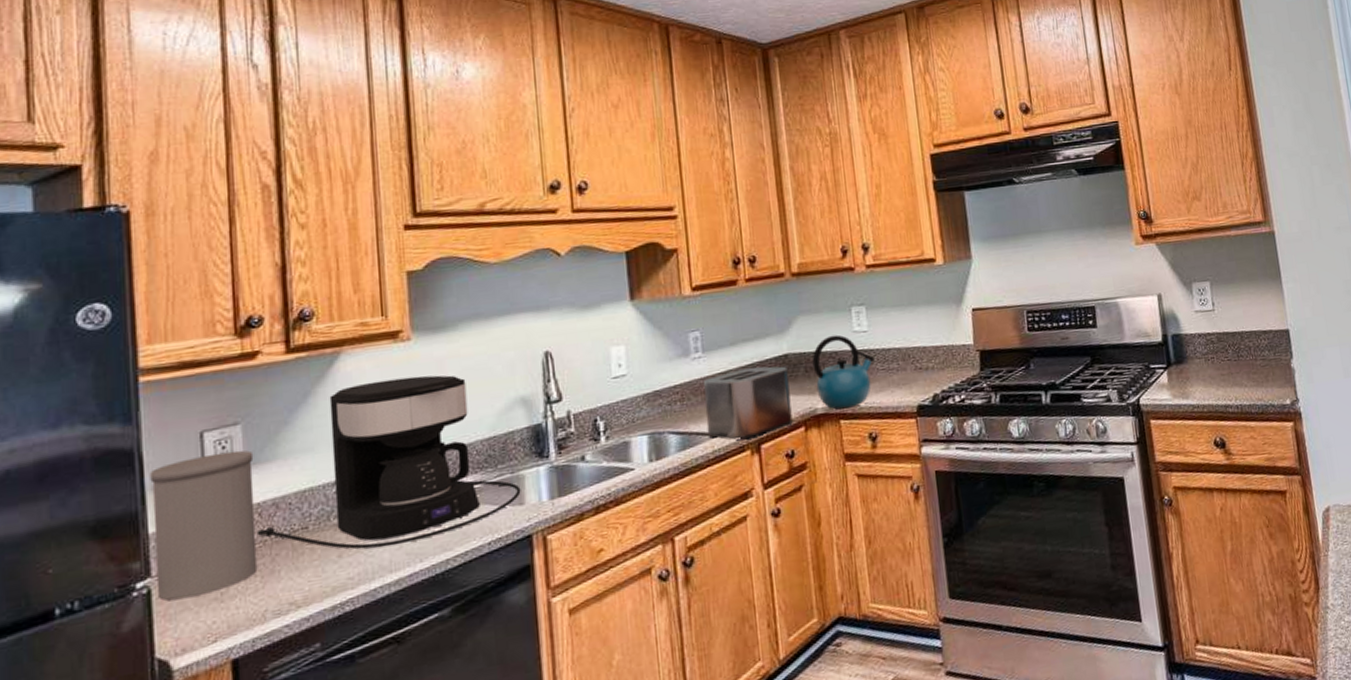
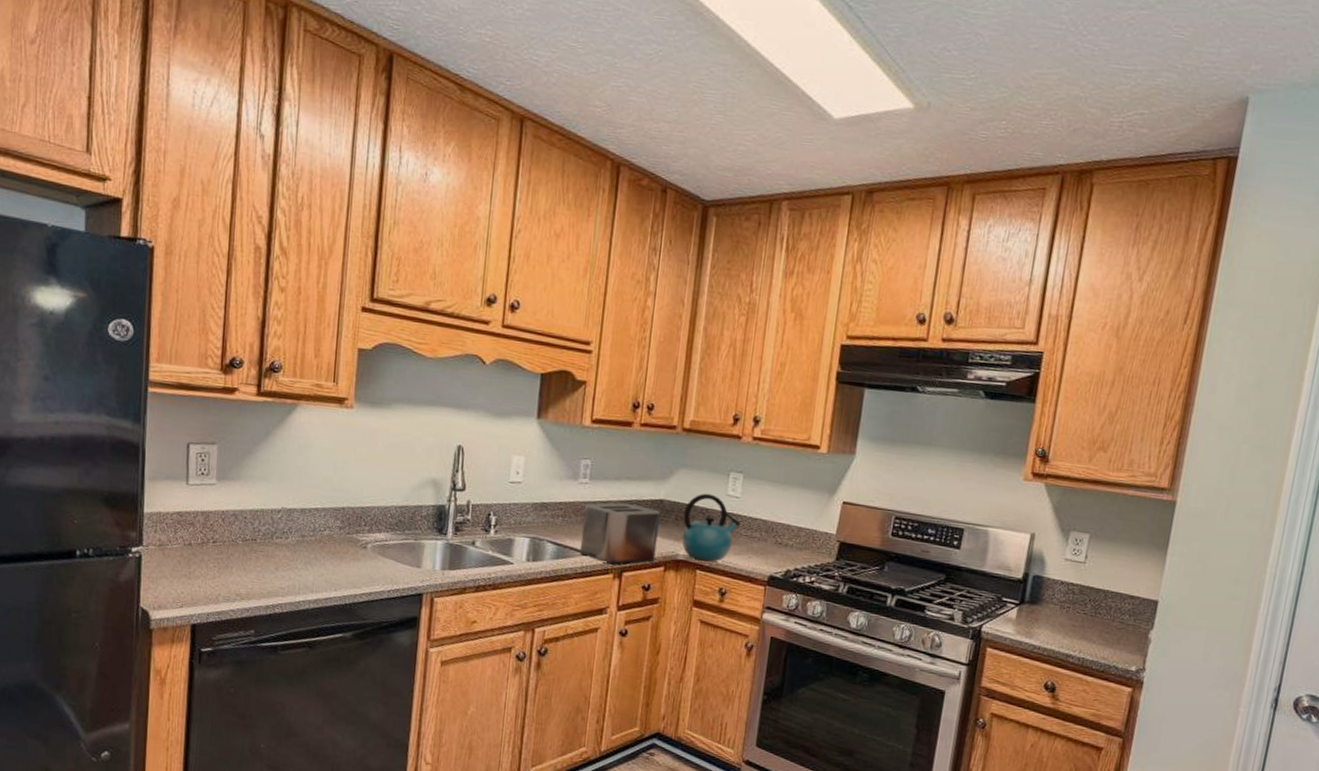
canister: present [150,450,258,601] -> none [145,462,224,570]
coffee maker: present [256,375,521,550] -> none [219,435,420,574]

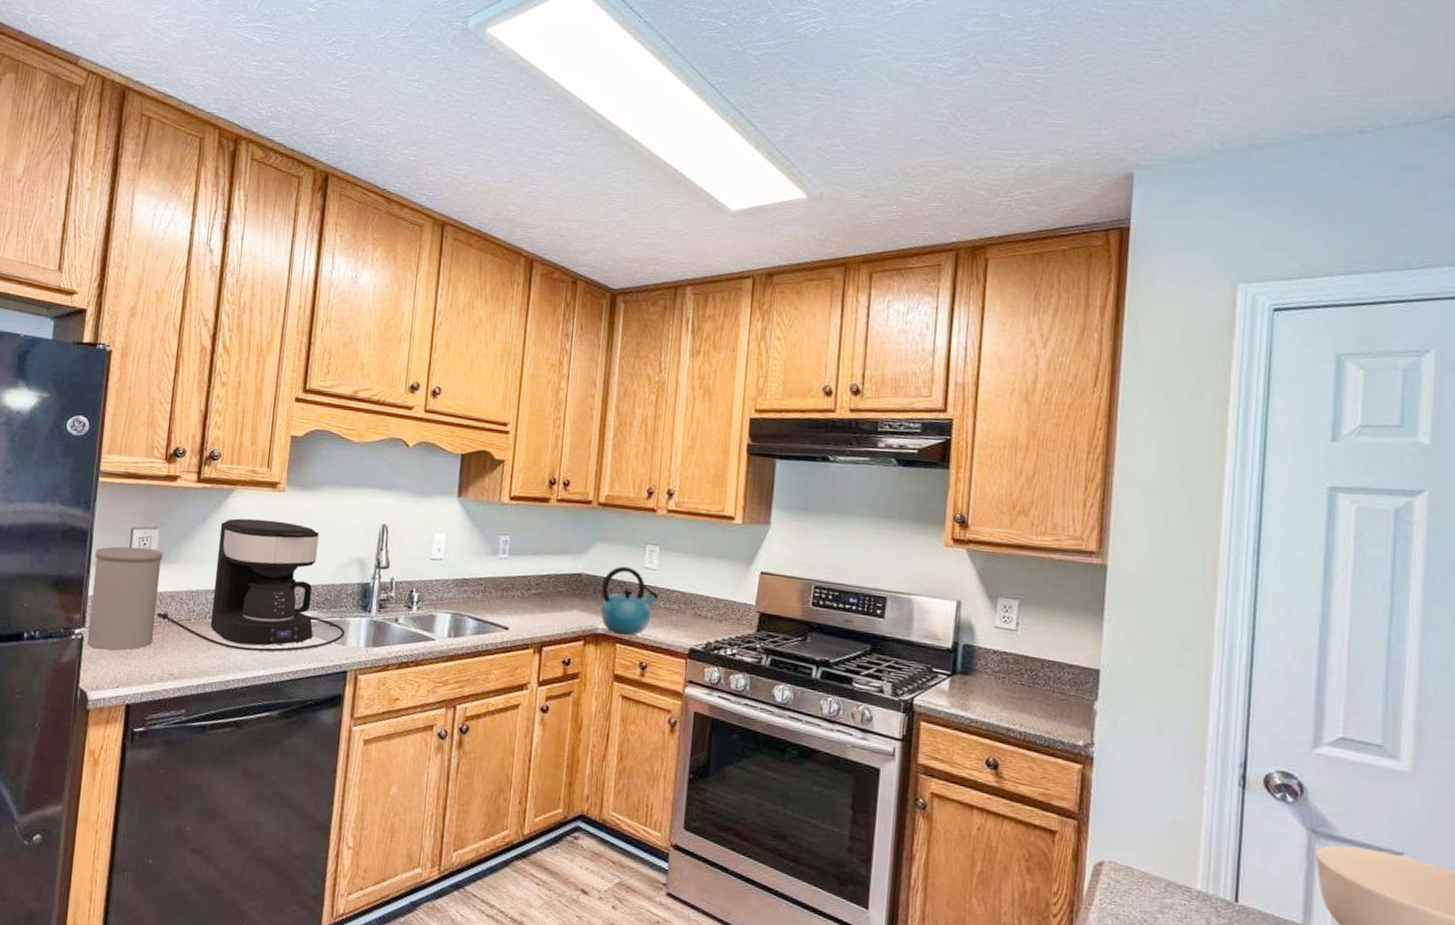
canister: none [145,462,224,570] -> present [86,546,164,651]
coffee maker: none [219,435,420,574] -> present [156,518,345,652]
toaster: present [579,502,660,565] -> none [500,577,579,640]

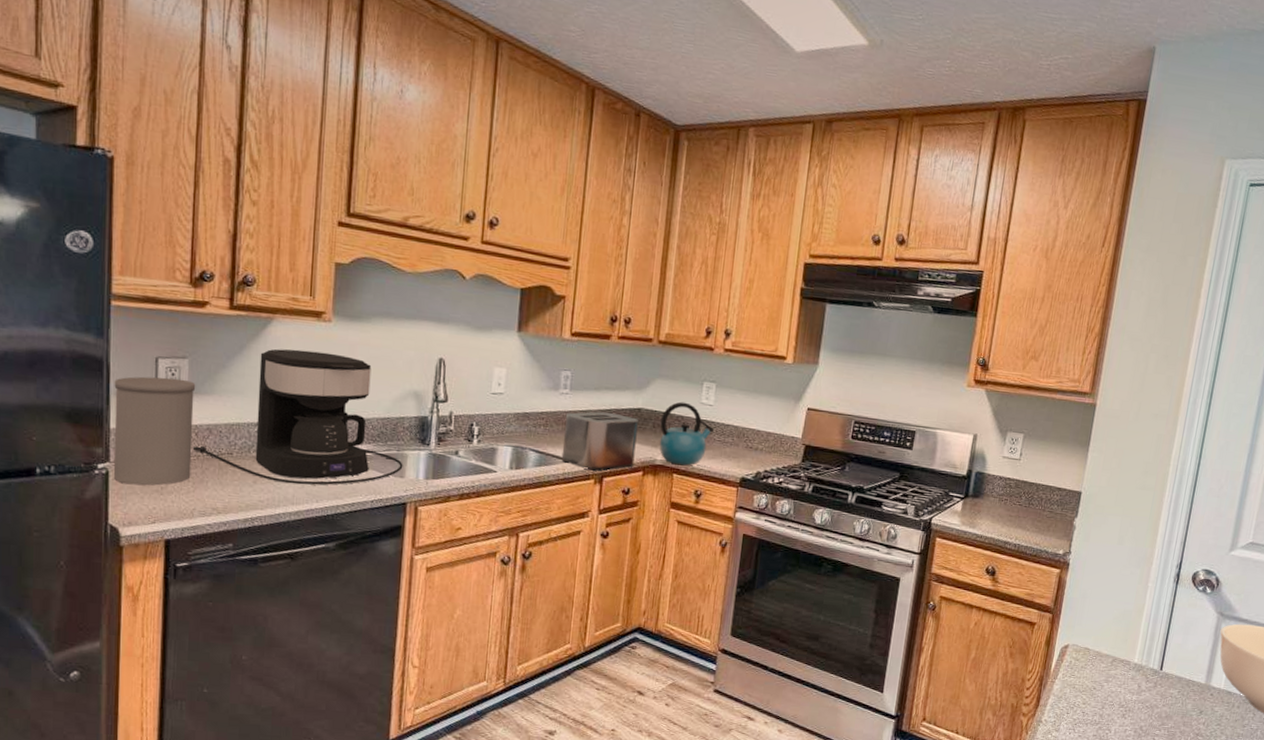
toaster: none [500,577,579,640] -> present [561,412,638,471]

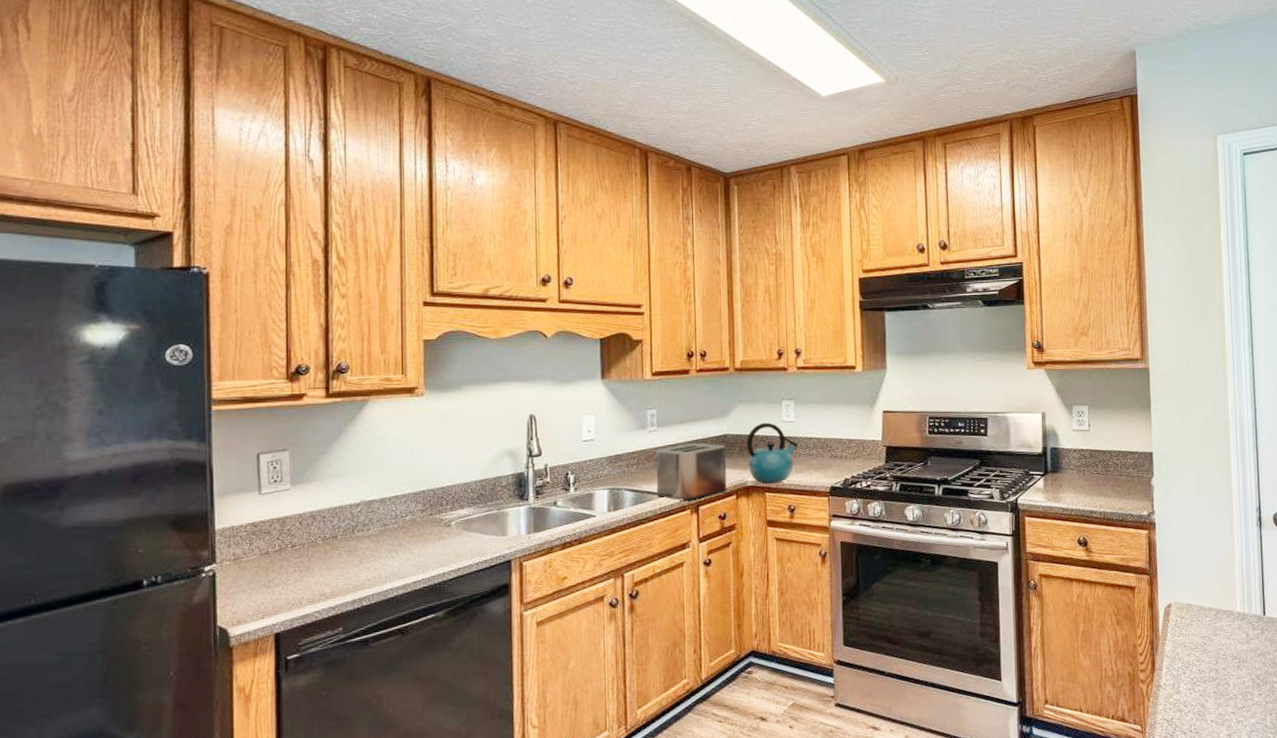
canister: present [113,376,196,486] -> none [218,471,298,583]
coffee maker: present [192,349,403,486] -> none [297,425,505,559]

